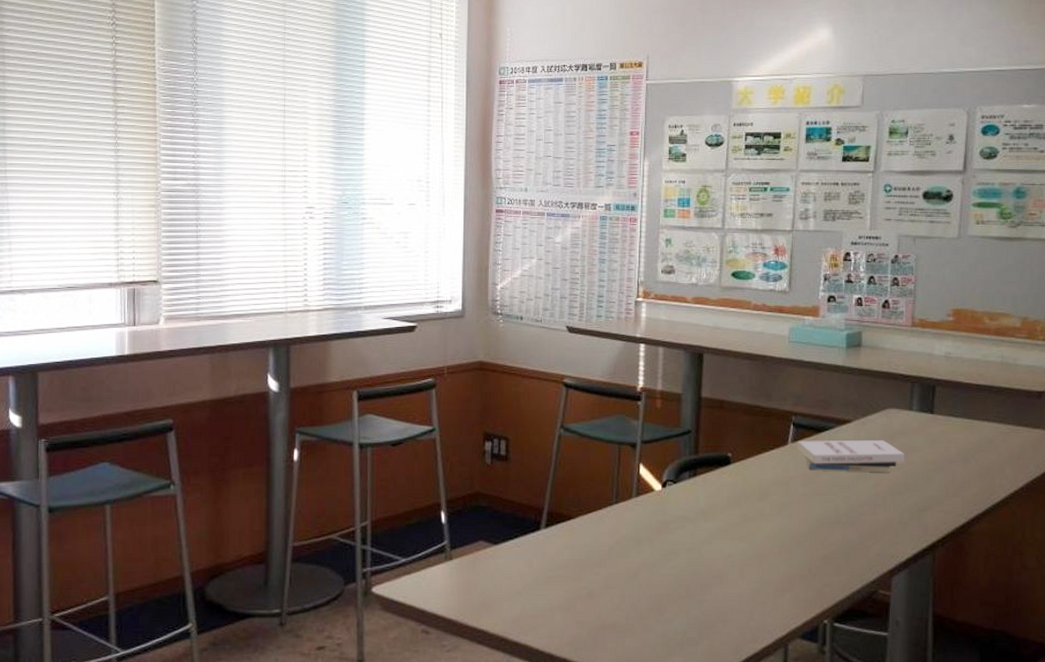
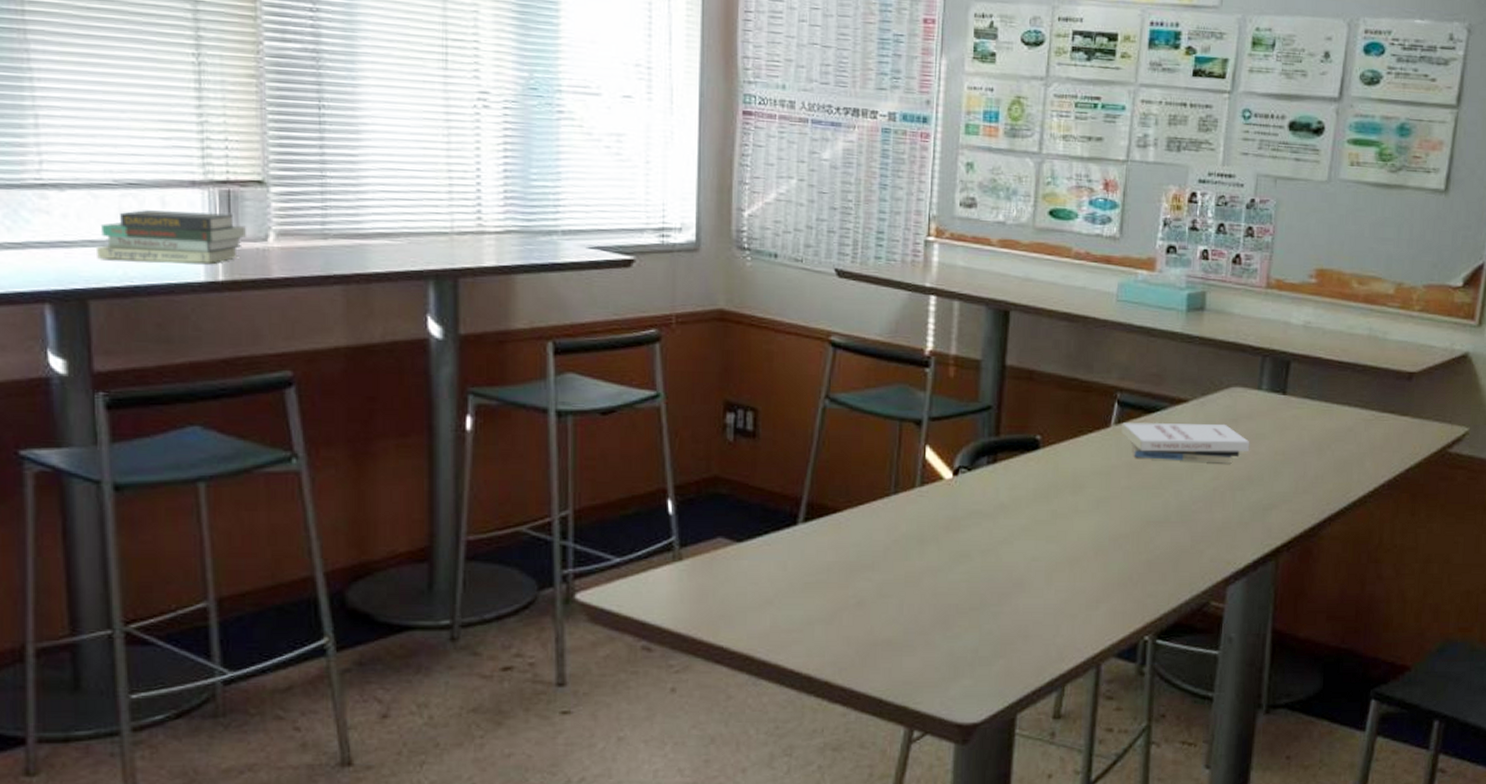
books: none [45,306,145,342] -> present [97,210,246,263]

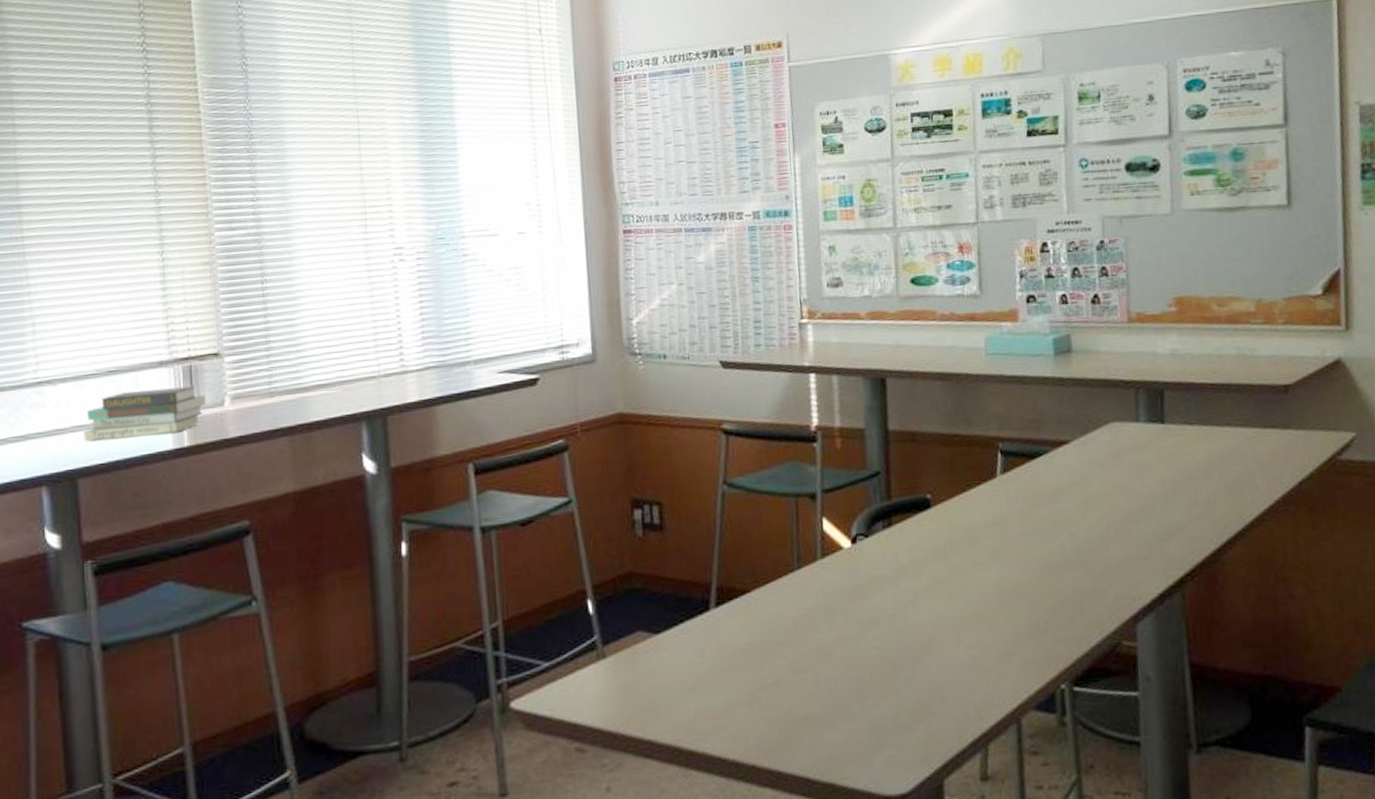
books: present [1121,422,1250,464] -> none [1007,460,1138,505]

